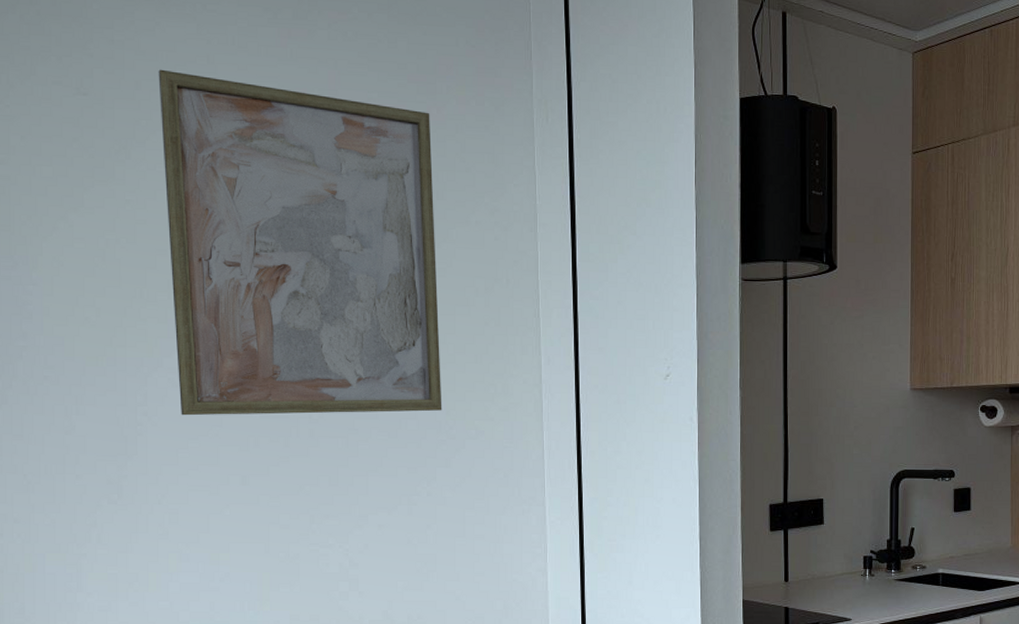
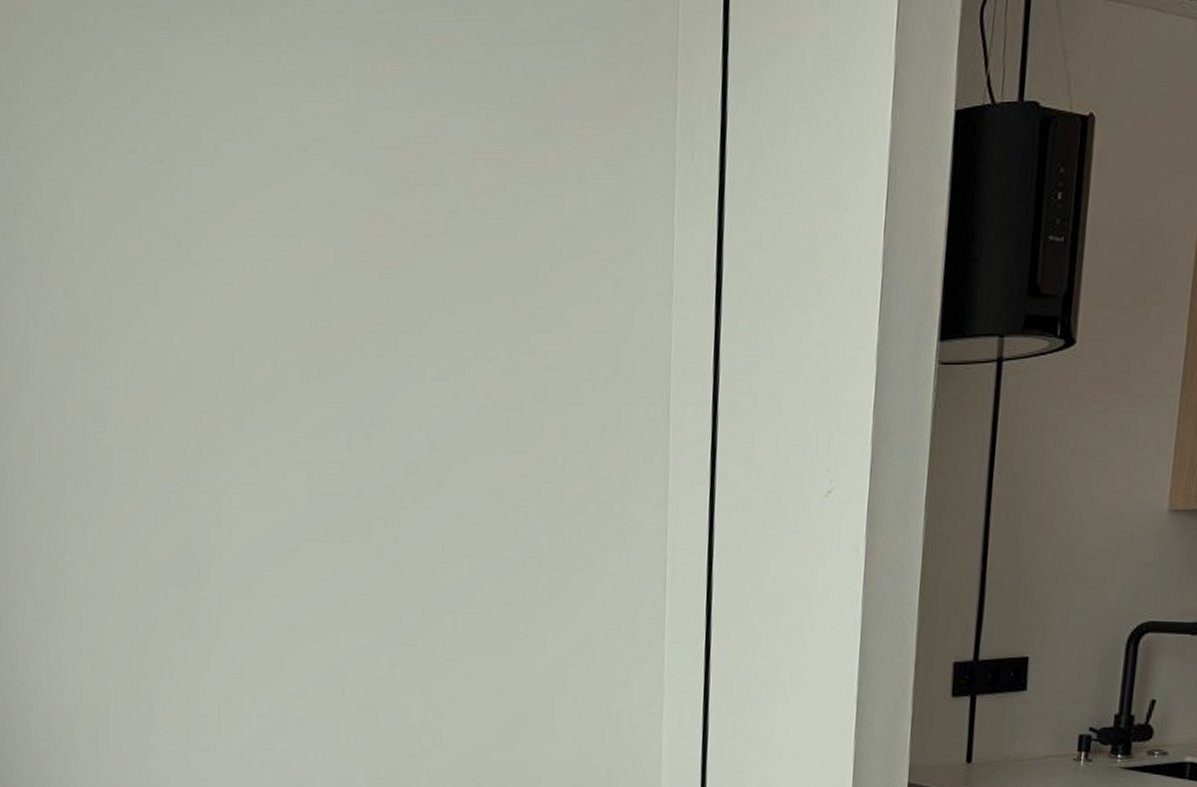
wall art: present [158,69,442,416] -> none [238,126,547,539]

